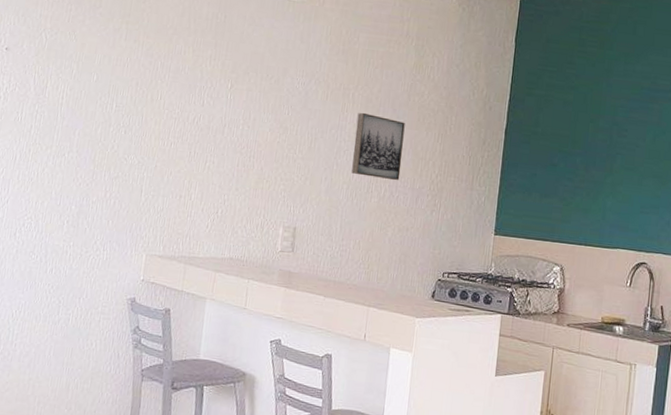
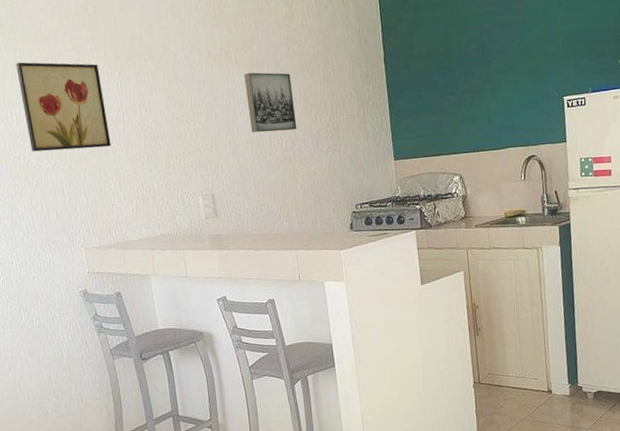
wall art: none [121,53,213,156] -> present [15,62,111,152]

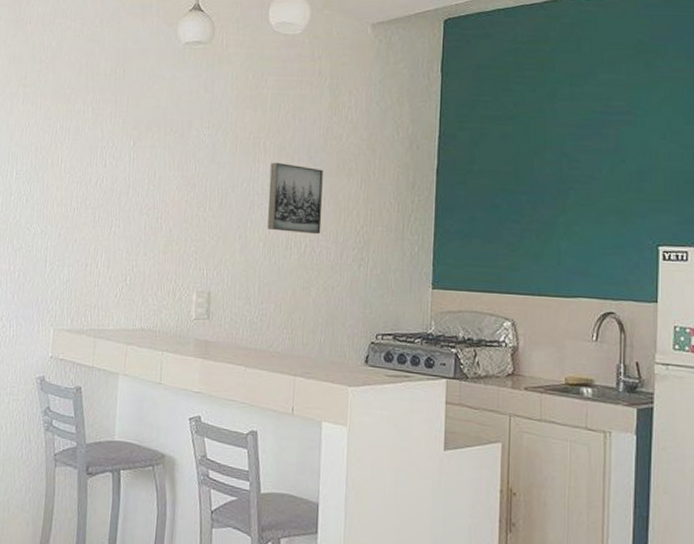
wall art: present [15,62,111,152] -> none [23,116,114,220]

